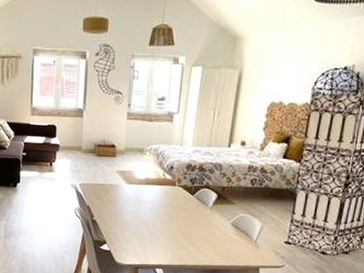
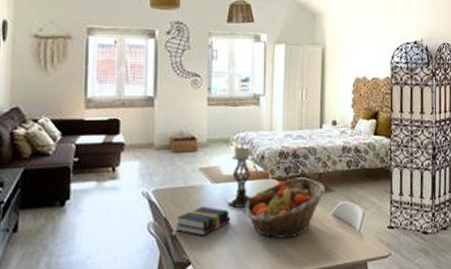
hardback book: none [95,201,140,224] -> present [175,206,231,236]
candle holder: none [139,154,163,207] -> present [228,143,253,208]
fruit basket: none [152,188,228,238] -> present [245,177,326,239]

